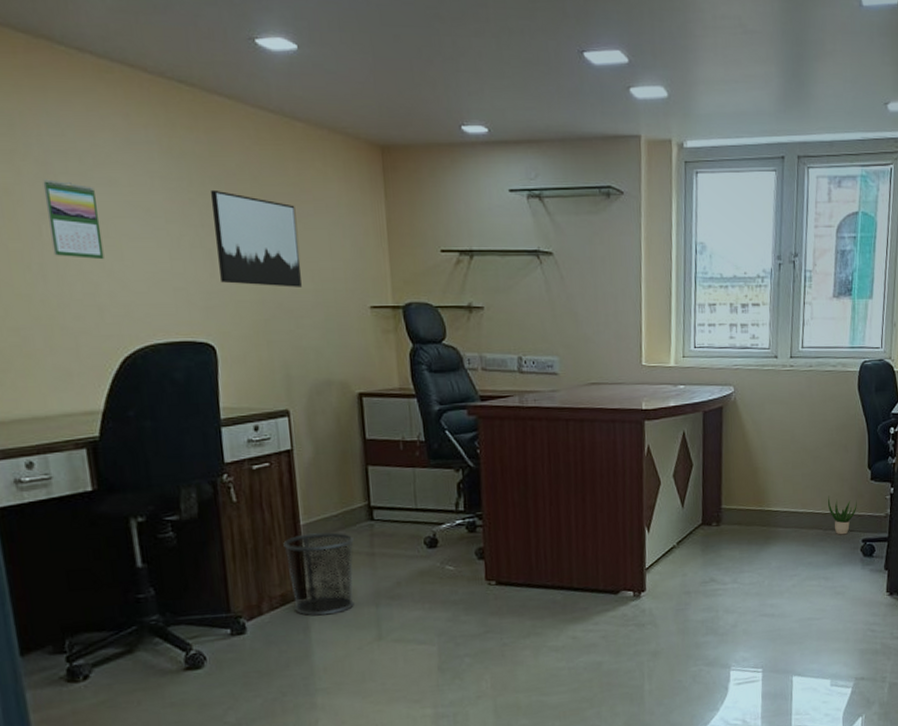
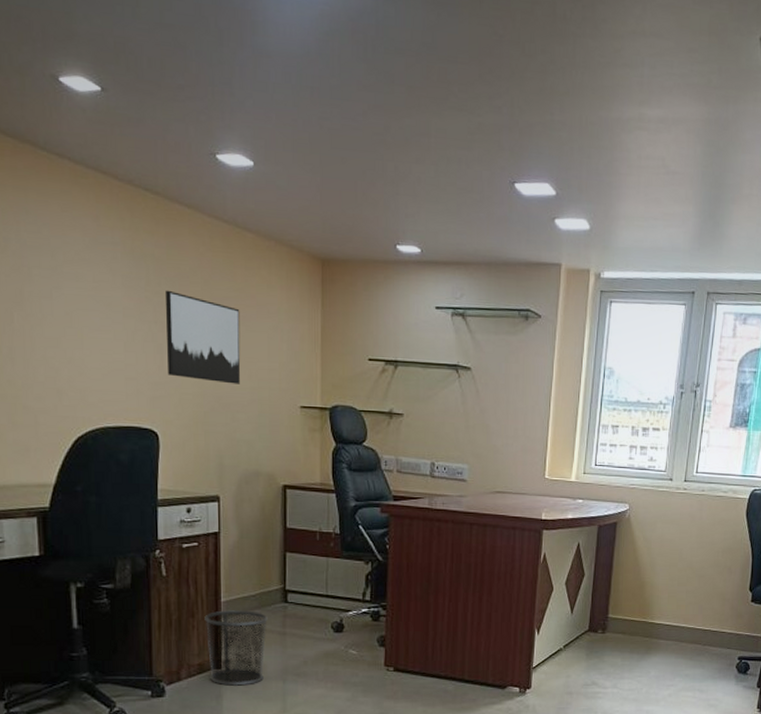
calendar: present [43,179,104,260] -> none [18,271,66,348]
potted plant: present [828,495,857,535] -> none [709,613,736,651]

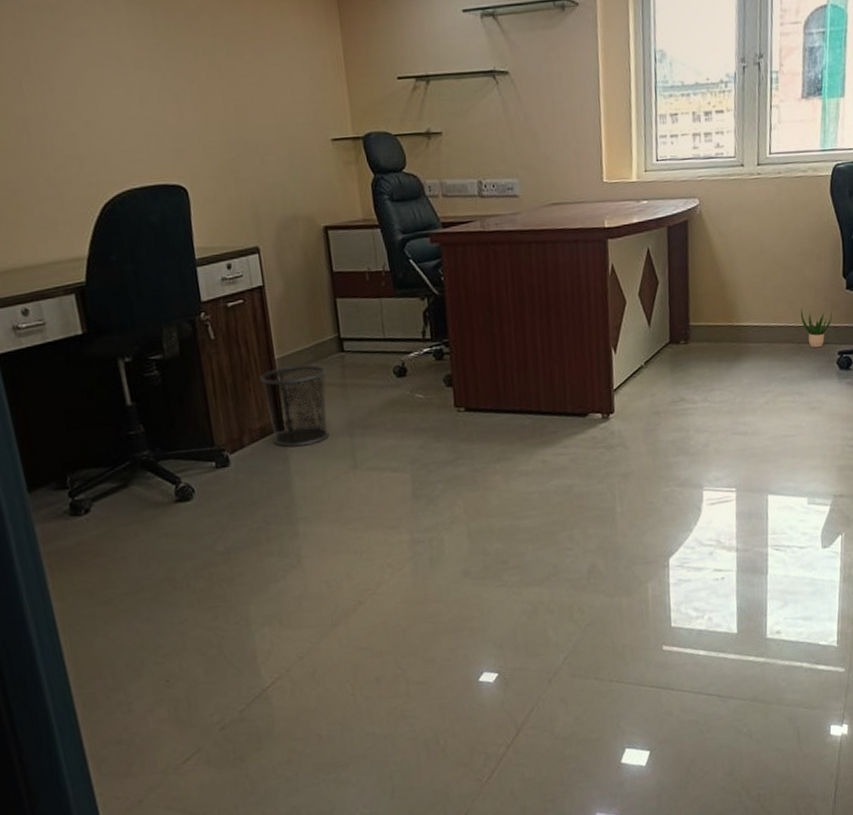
wall art: present [164,290,241,384] -> none [174,32,265,126]
potted plant: none [709,613,736,651] -> present [801,307,832,348]

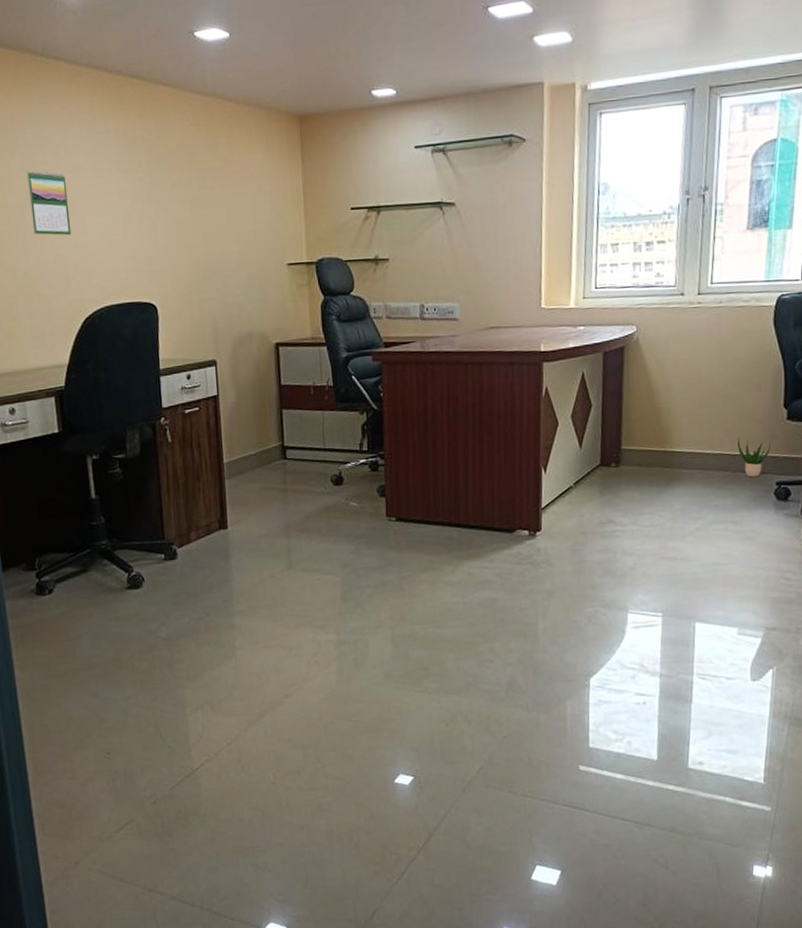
calendar: none [20,35,80,110] -> present [26,170,71,236]
waste bin: present [260,365,329,447] -> none [209,469,269,545]

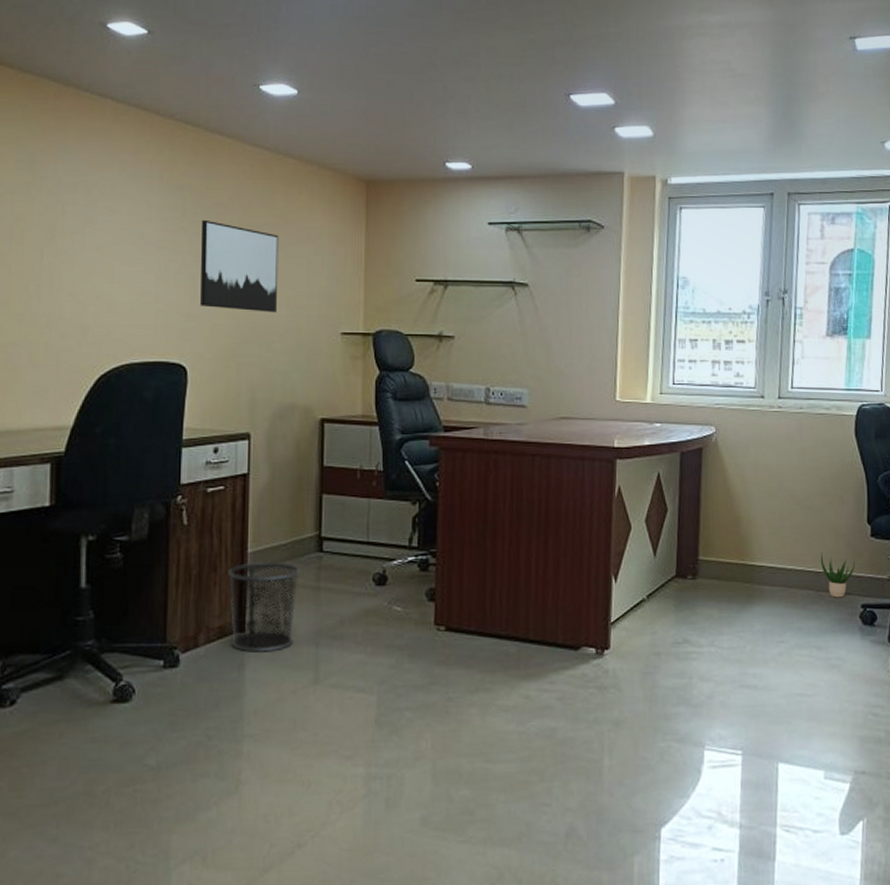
calendar: present [26,170,71,236] -> none [51,209,97,283]
wall art: none [155,168,229,251] -> present [200,219,279,312]
waste bin: none [209,469,269,545] -> present [228,562,300,652]

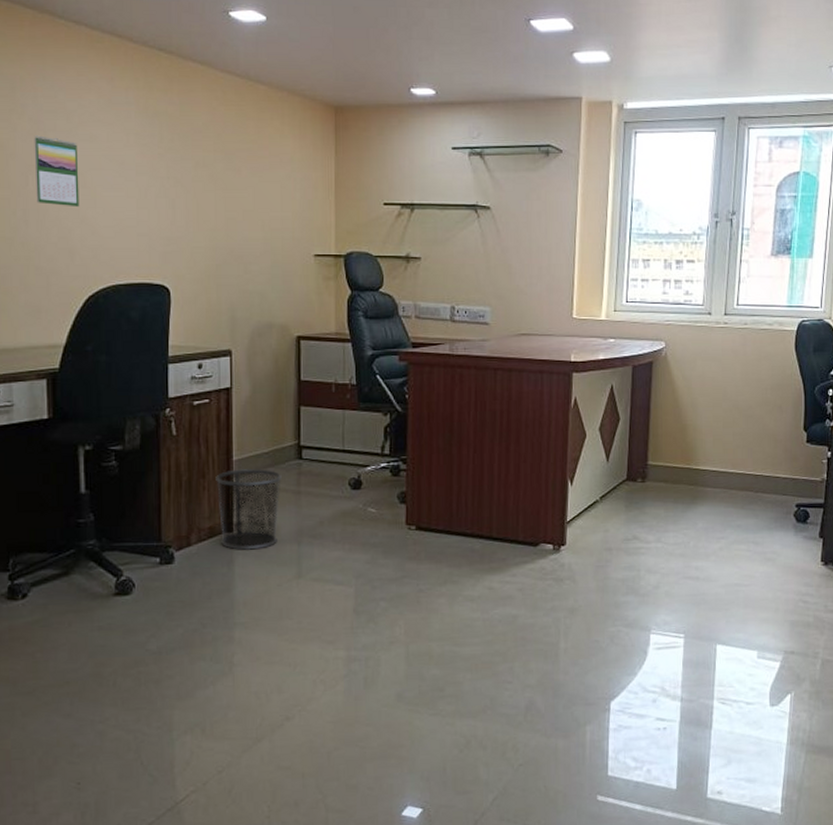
calendar: none [51,209,97,283] -> present [34,135,80,208]
wall art: present [200,219,279,312] -> none [177,145,253,235]
potted plant: present [821,552,855,598] -> none [760,457,791,498]

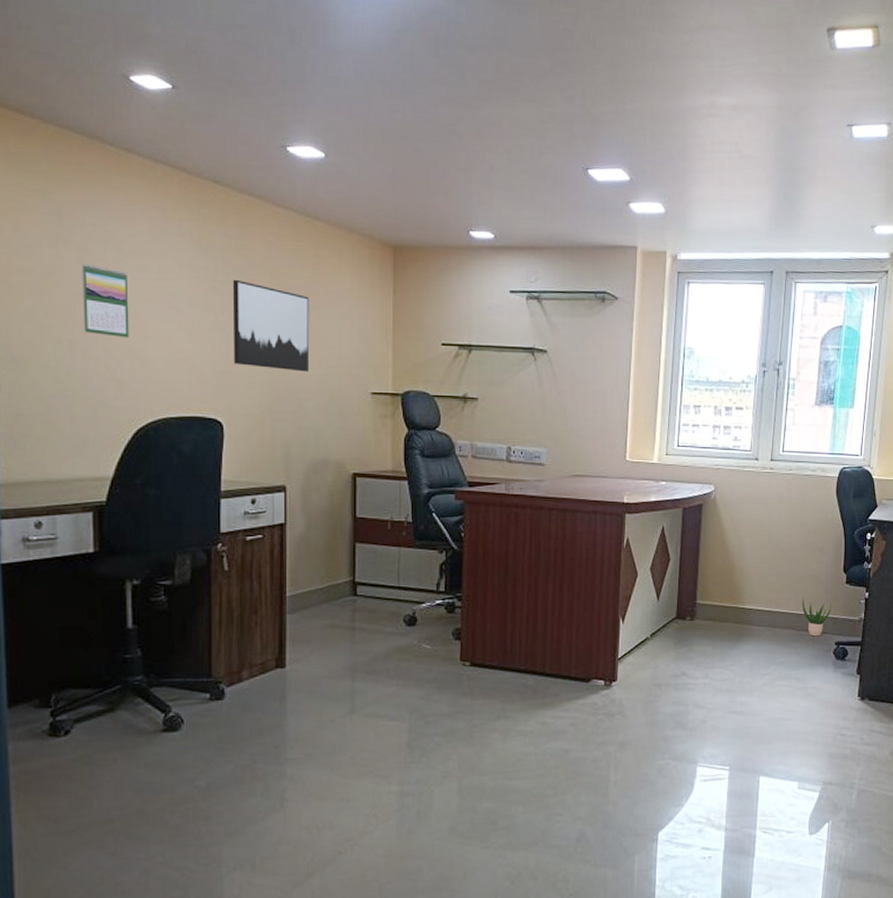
wall art: none [177,145,253,235] -> present [232,279,310,372]
waste bin: present [216,469,282,550] -> none [268,605,336,686]
potted plant: none [760,457,791,498] -> present [803,597,831,637]

